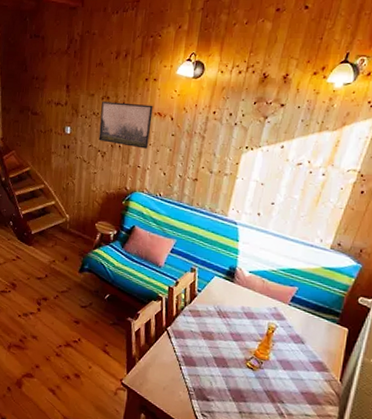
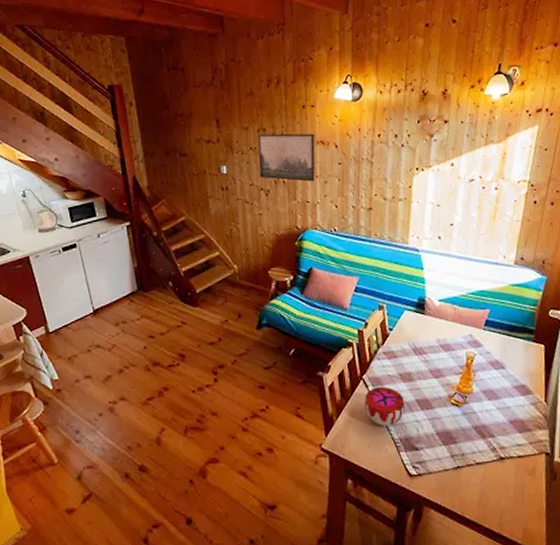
decorative bowl: none [165,339,203,376] -> present [364,386,406,426]

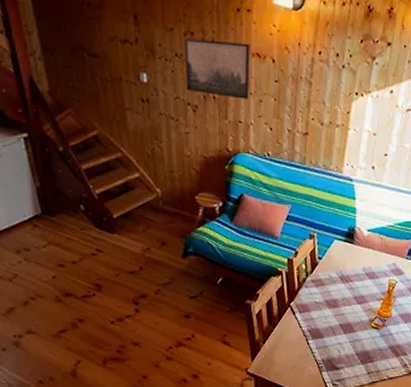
decorative bowl: present [364,386,406,426] -> none [291,312,330,350]

